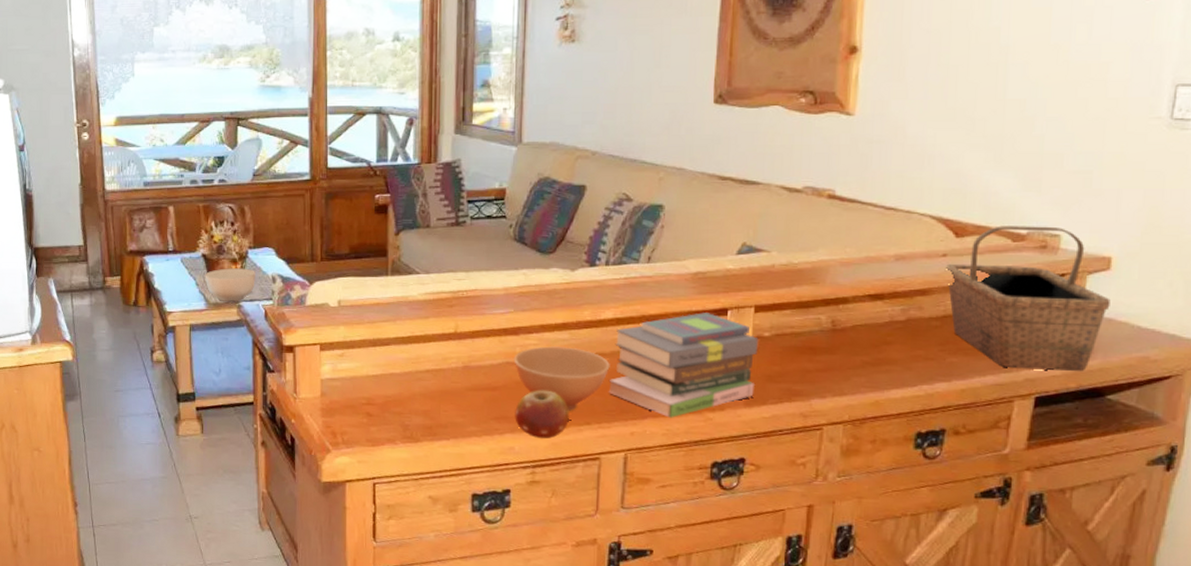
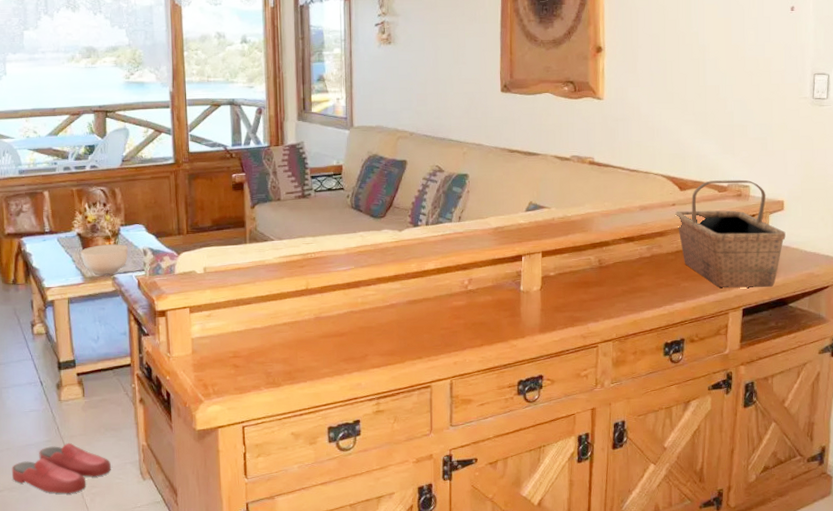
slippers: none [126,481,228,536] -> present [11,442,111,494]
bowl: present [514,346,610,411] -> none [356,295,435,348]
fruit: present [515,390,569,440] -> none [360,332,404,375]
books: present [608,313,759,418] -> none [434,259,547,348]

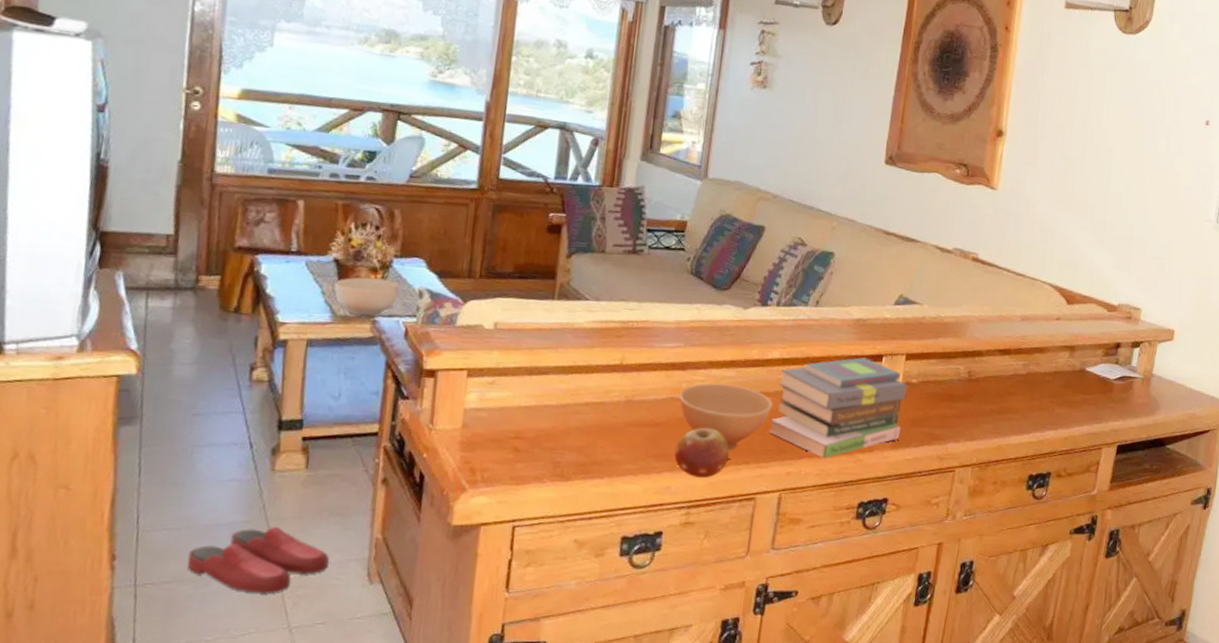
bowl: none [356,295,435,348] -> present [679,383,773,450]
fruit: none [360,332,404,375] -> present [674,427,730,479]
books: none [434,259,547,348] -> present [768,357,908,459]
basket: present [675,179,786,288] -> none [1059,297,1172,425]

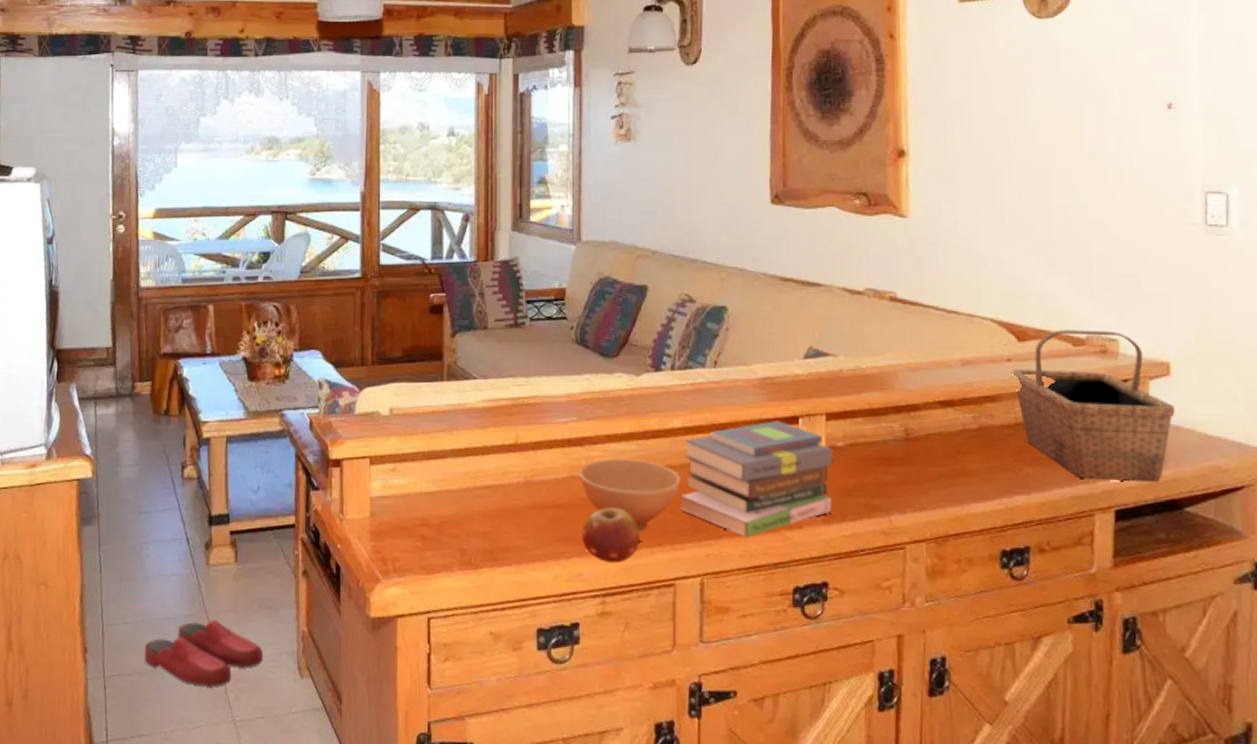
bowl: present [334,277,399,317] -> none [245,372,301,411]
basket: none [1059,297,1172,425] -> present [1012,330,1175,483]

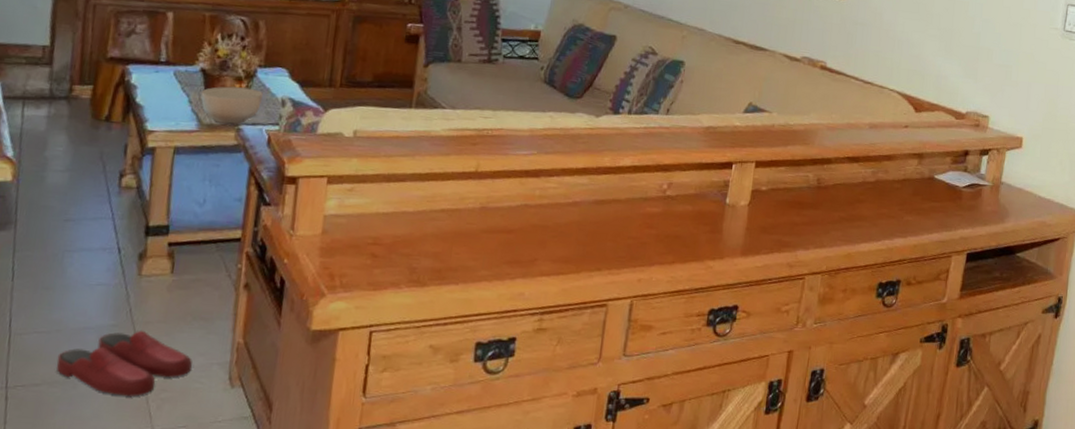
bowl: none [245,372,301,411] -> present [200,86,263,125]
bowl: present [579,458,681,531] -> none [532,190,625,256]
fruit: present [582,507,640,564] -> none [527,234,582,285]
books: present [680,421,833,538] -> none [620,165,757,266]
basket: present [1012,330,1175,483] -> none [907,105,1021,233]

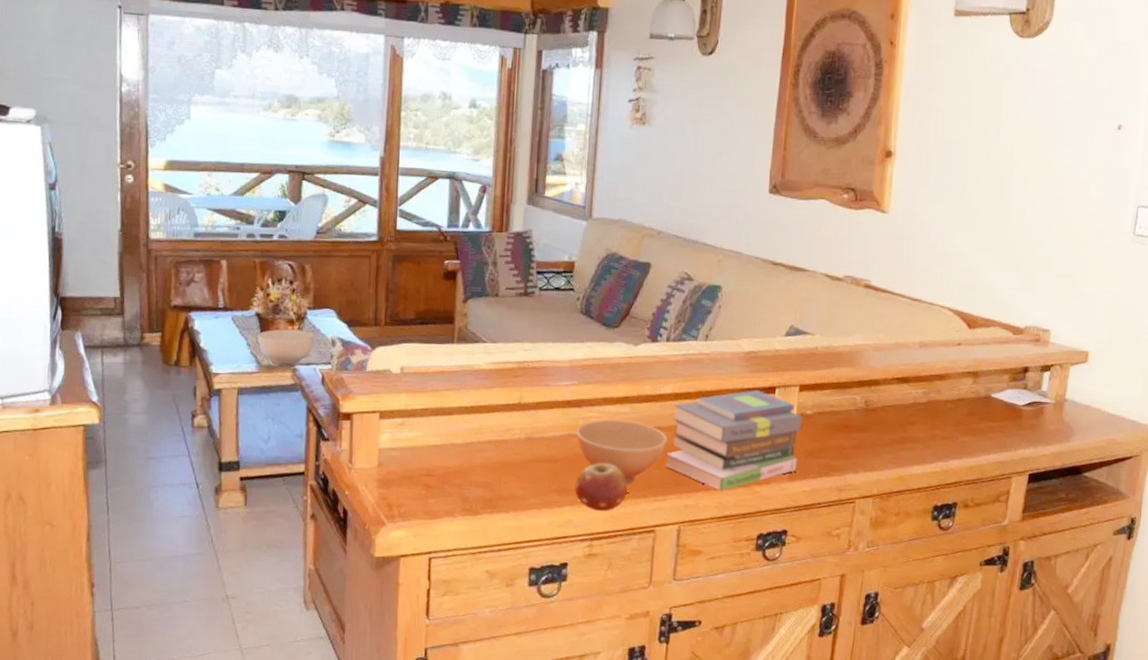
slippers: present [56,330,192,396] -> none [152,557,270,618]
fruit: none [527,234,582,285] -> present [575,462,628,512]
bowl: none [532,190,625,256] -> present [576,419,668,484]
books: none [620,165,757,266] -> present [665,390,802,491]

